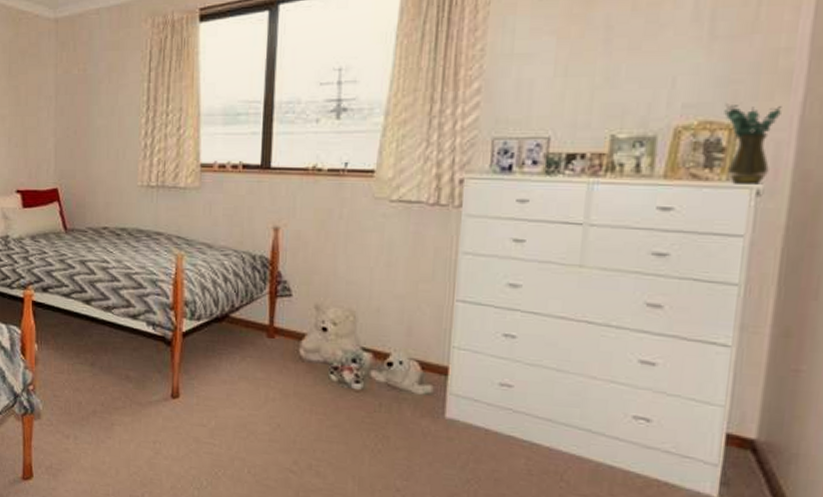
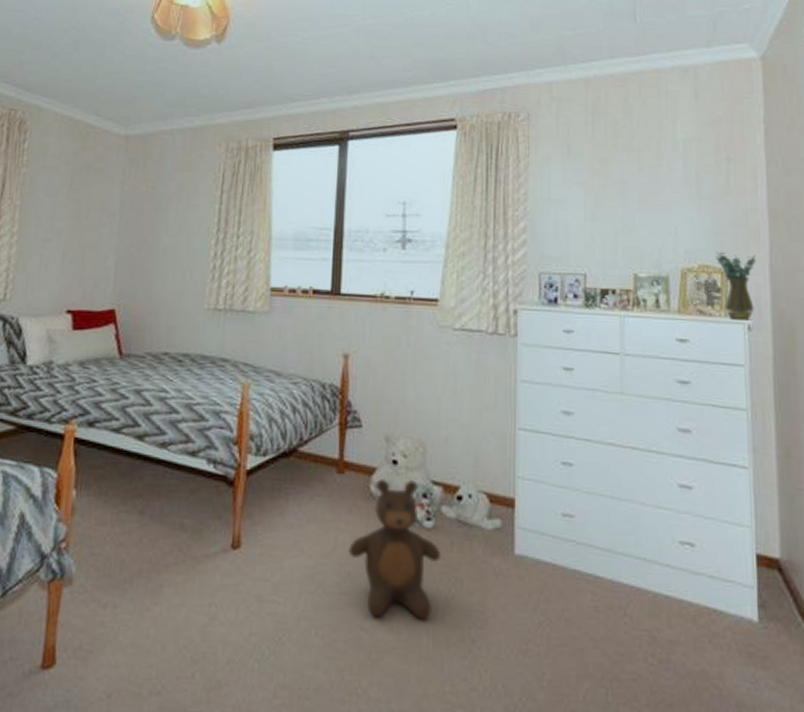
teddy bear: none [277,344,369,468] -> present [347,479,442,620]

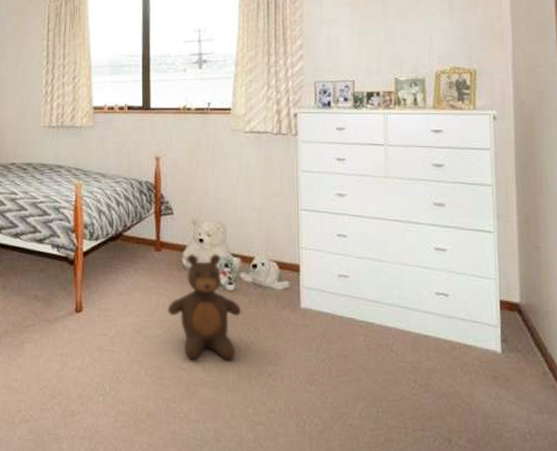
vase: present [716,251,756,322] -> none [465,55,500,113]

